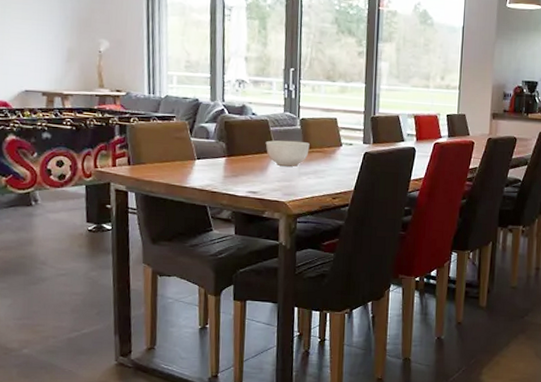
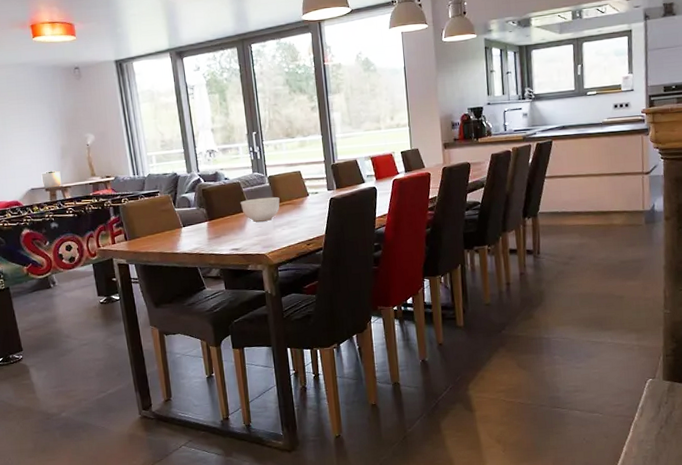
planter: none [39,73,63,94] -> present [41,171,62,189]

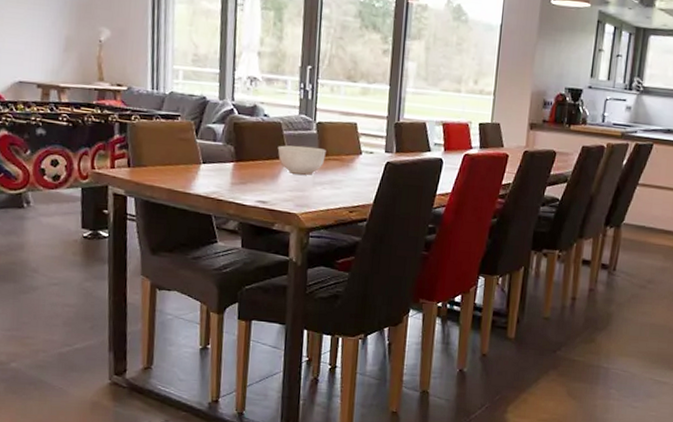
planter: present [41,171,62,189] -> none [34,63,59,87]

